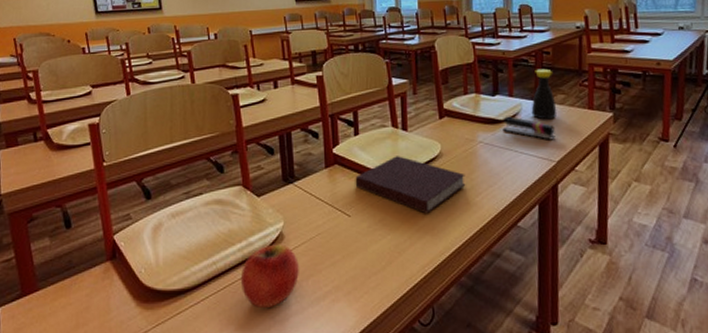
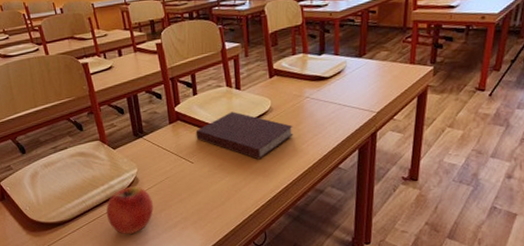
stapler: present [502,116,555,140] -> none [328,73,377,94]
bottle: present [531,68,557,120] -> none [355,27,380,76]

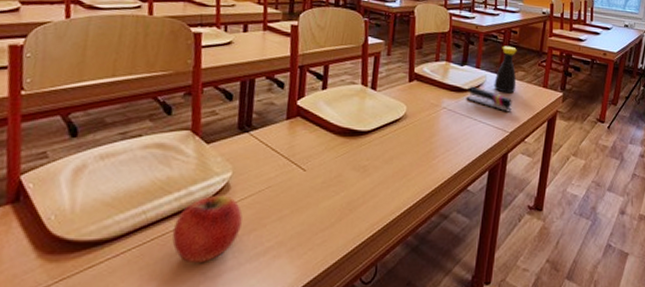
notebook: present [195,112,294,160] -> none [315,114,426,173]
stapler: none [328,73,377,94] -> present [466,86,512,112]
bottle: none [355,27,380,76] -> present [494,45,518,94]

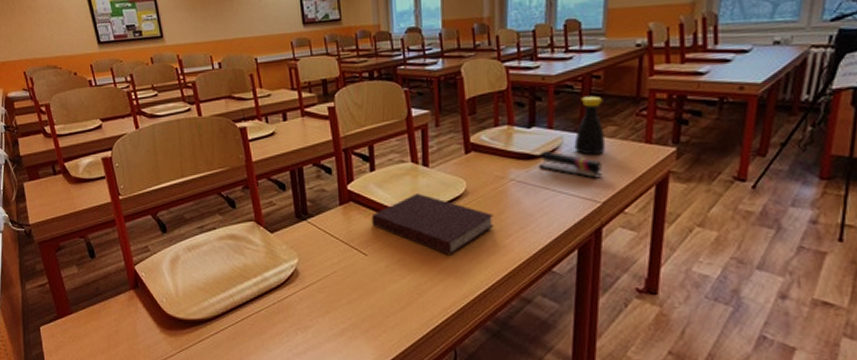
apple: present [172,195,243,264] -> none [257,280,315,342]
notebook: none [315,114,426,173] -> present [371,193,494,255]

